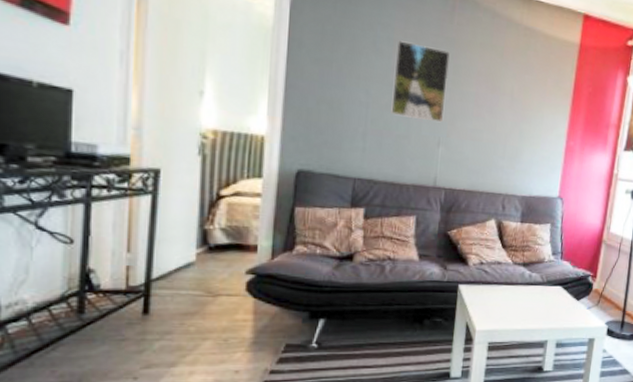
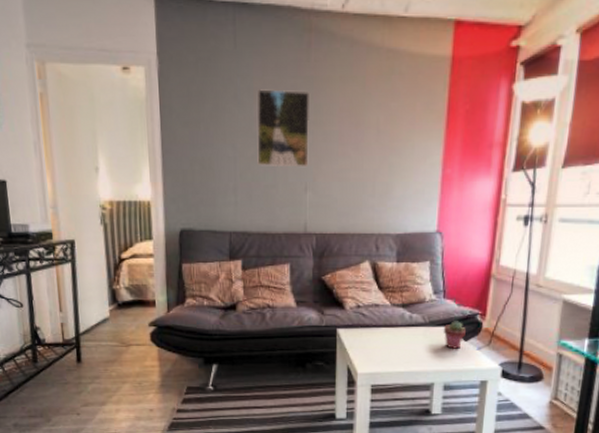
potted succulent: none [558,281,579,308] -> present [443,321,466,349]

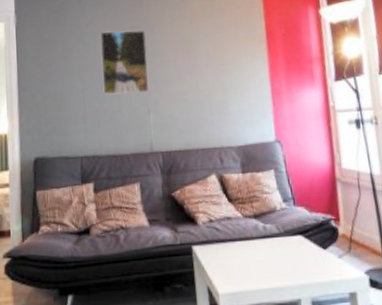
potted succulent: present [443,321,466,349] -> none [299,228,323,259]

